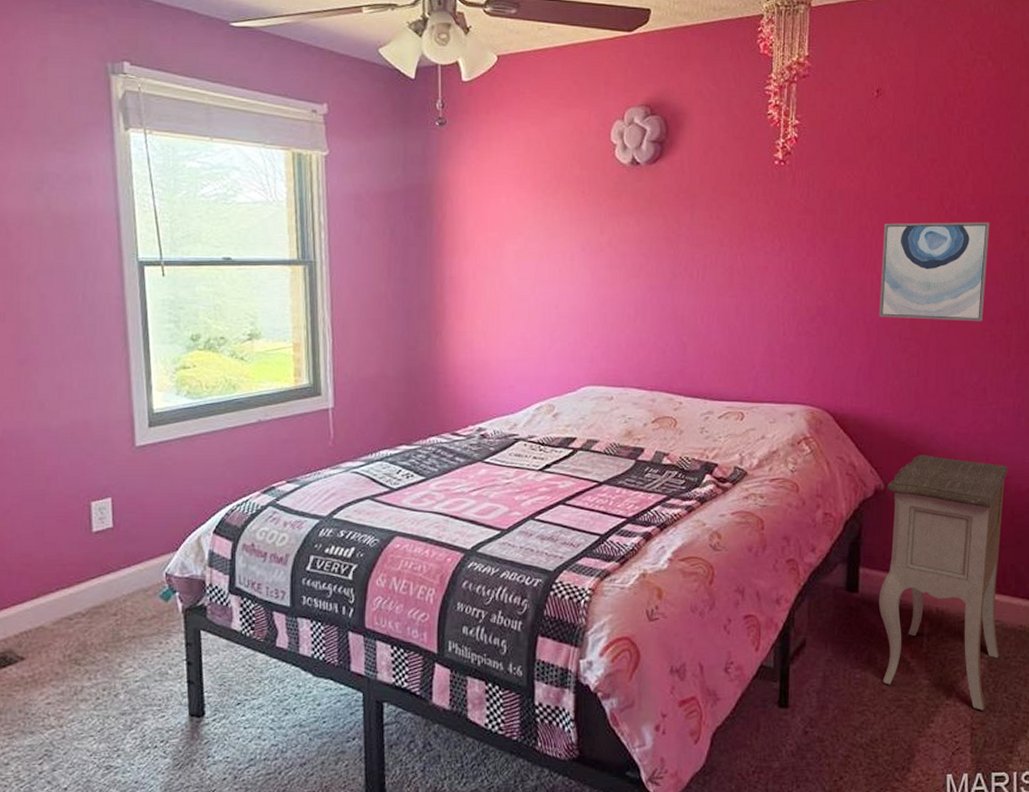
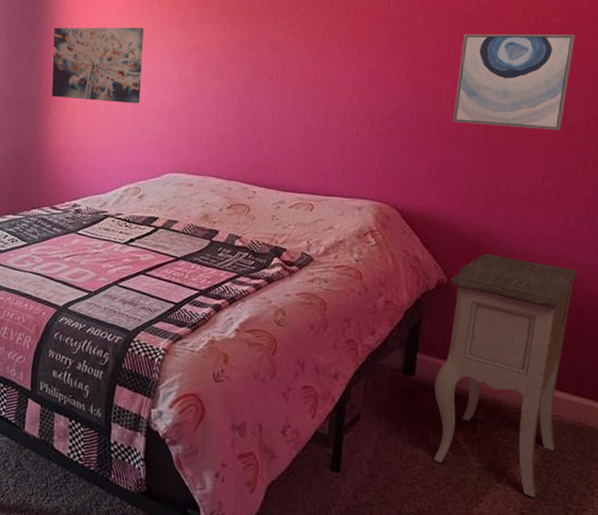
wall art: none [445,222,550,309] -> present [51,27,144,104]

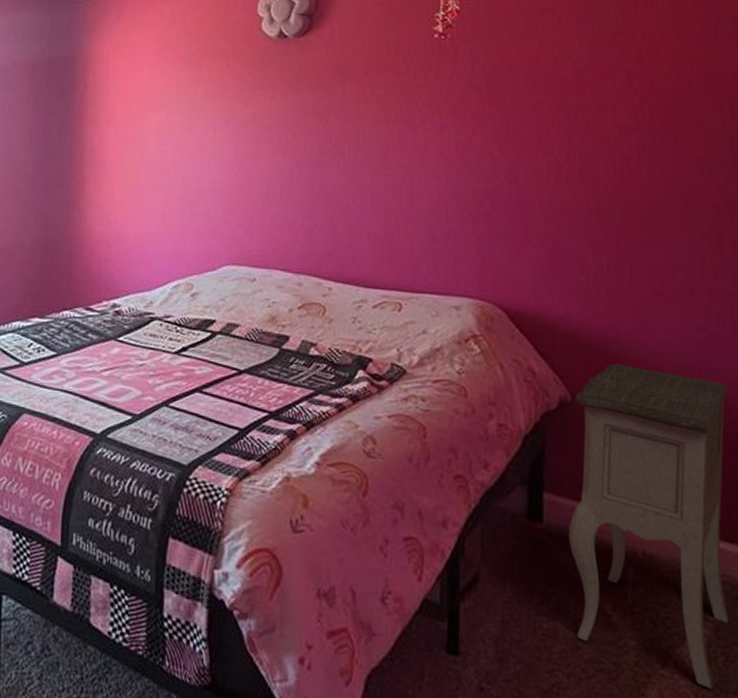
wall art: present [51,27,144,104] -> none [85,94,192,183]
wall art: present [452,33,576,131] -> none [558,100,690,214]

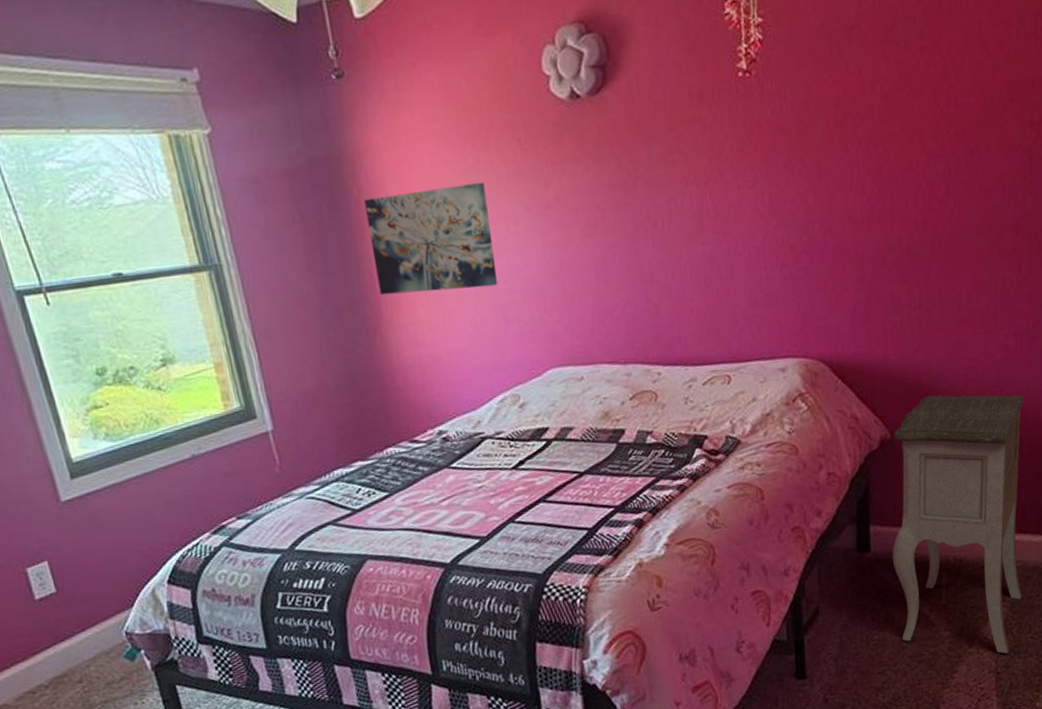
wall art: none [85,94,192,183] -> present [364,183,498,295]

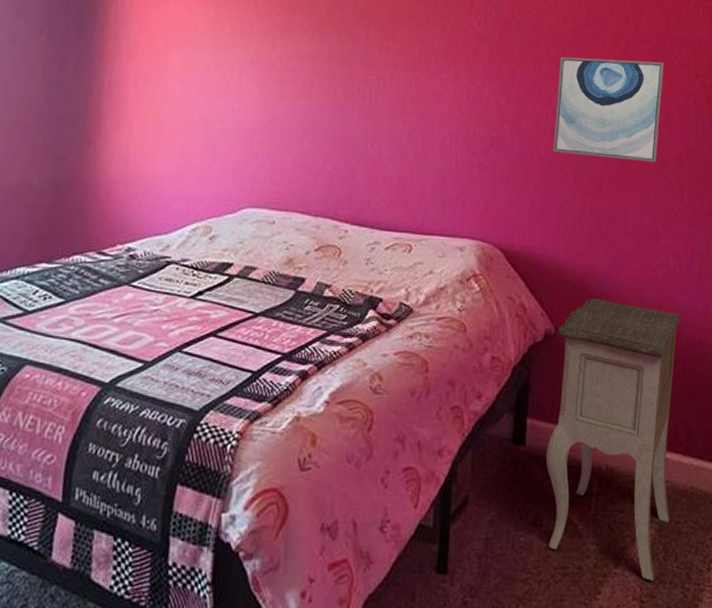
wall art: present [364,183,498,295] -> none [103,27,219,124]
wall art: none [870,116,993,247] -> present [553,56,664,163]

